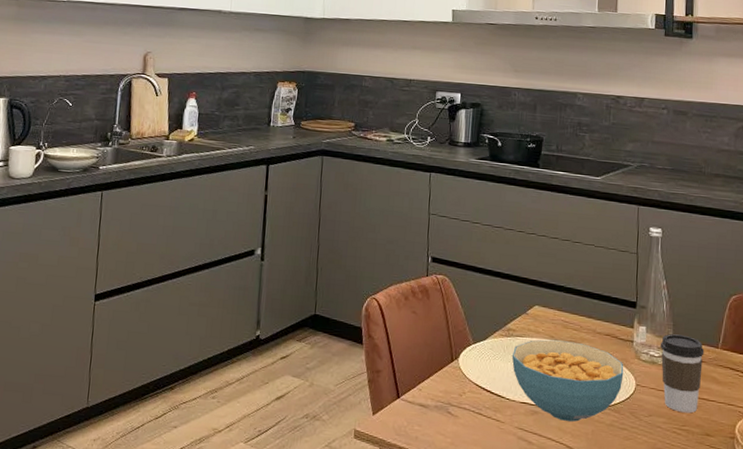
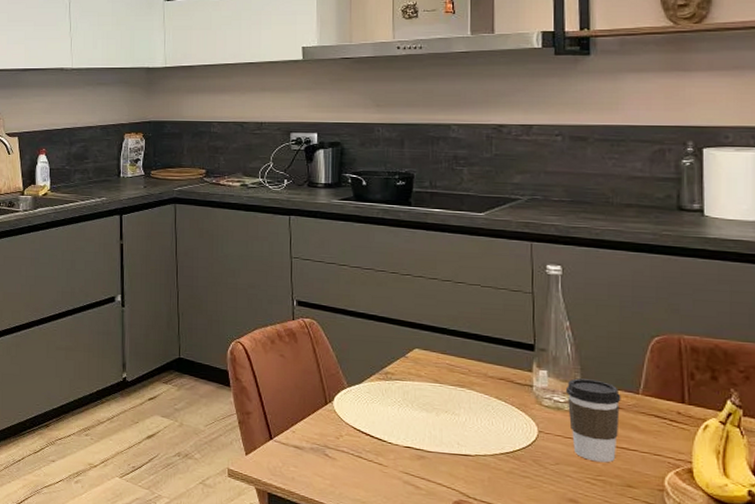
cereal bowl: present [511,339,624,422] -> none [391,383,523,468]

